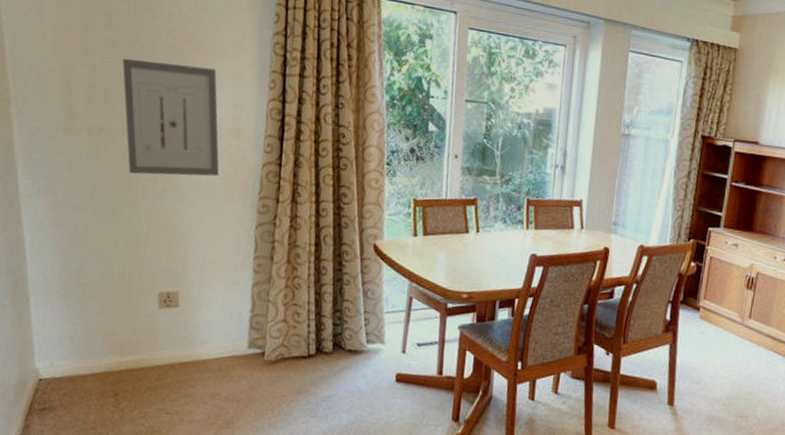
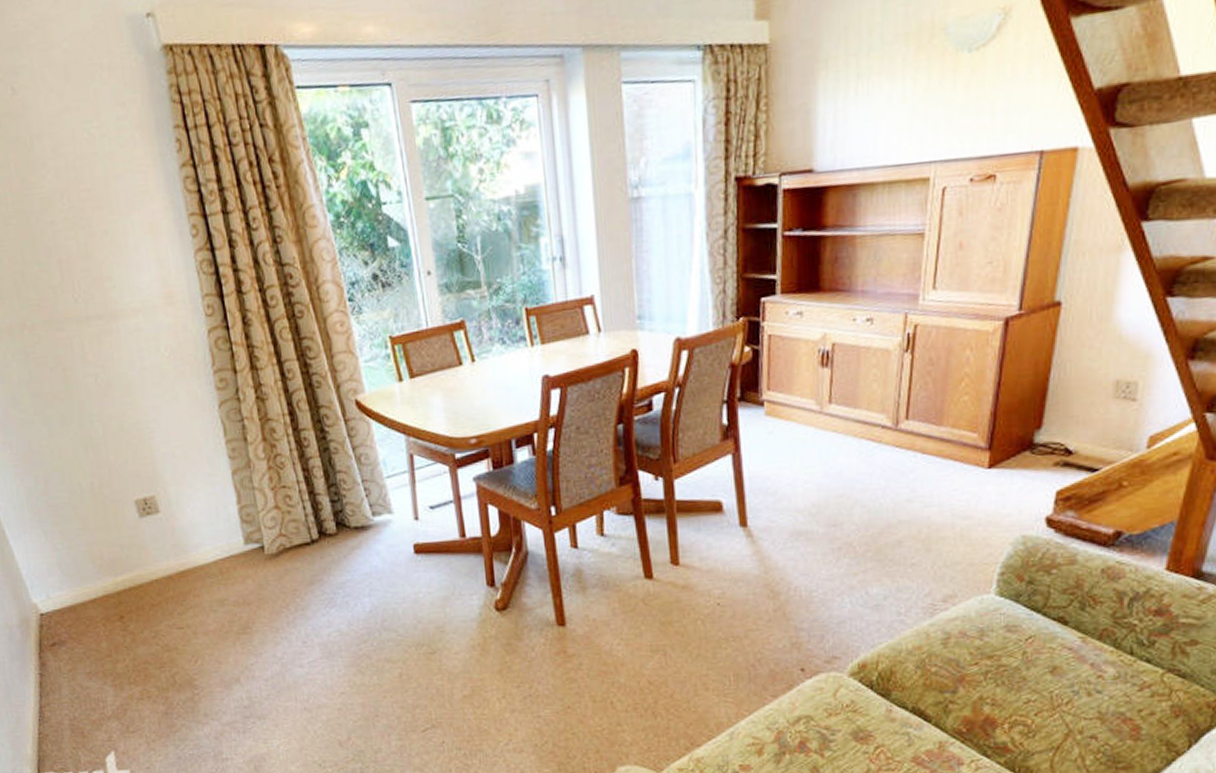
wall art: present [122,58,220,177] -> none [20,226,163,373]

